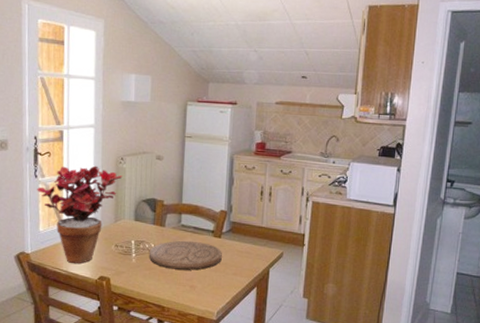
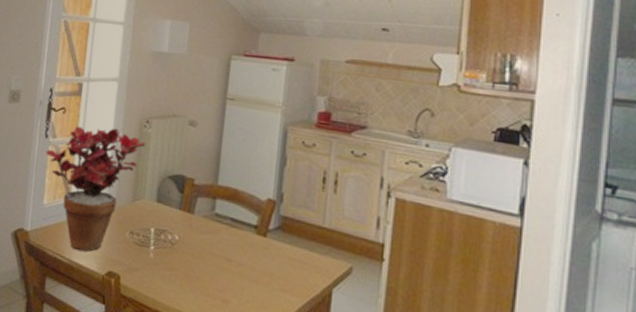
cutting board: present [148,240,222,270] -> none [170,234,267,278]

